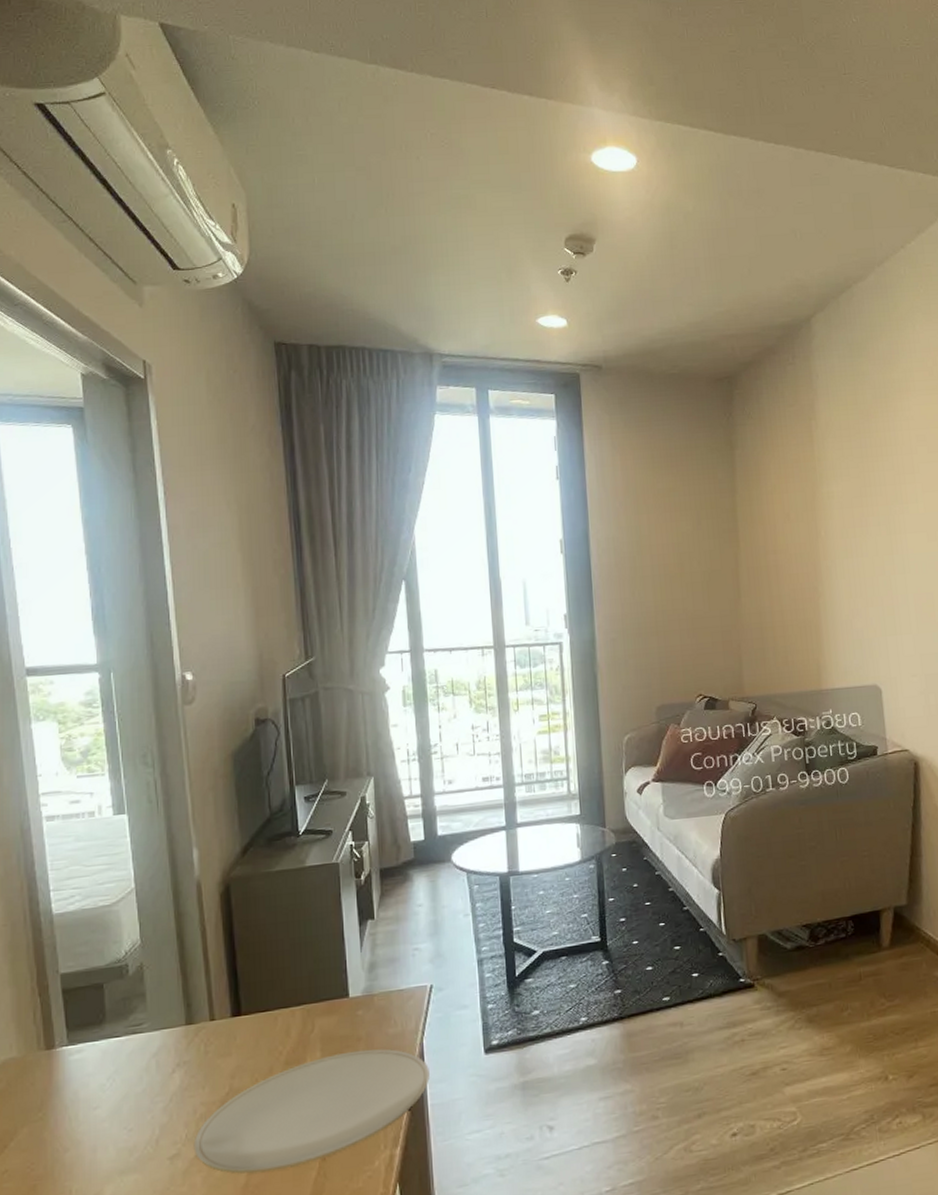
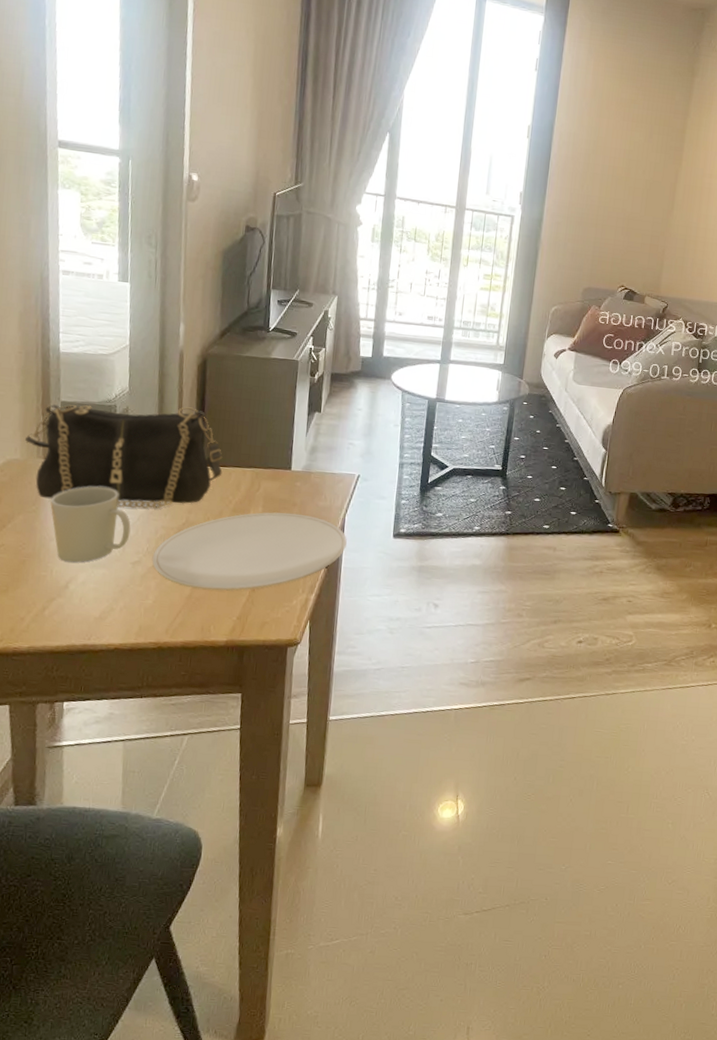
handbag: none [20,947,266,1100] -> present [24,404,223,509]
mug: none [60,1068,163,1175] -> present [50,486,131,563]

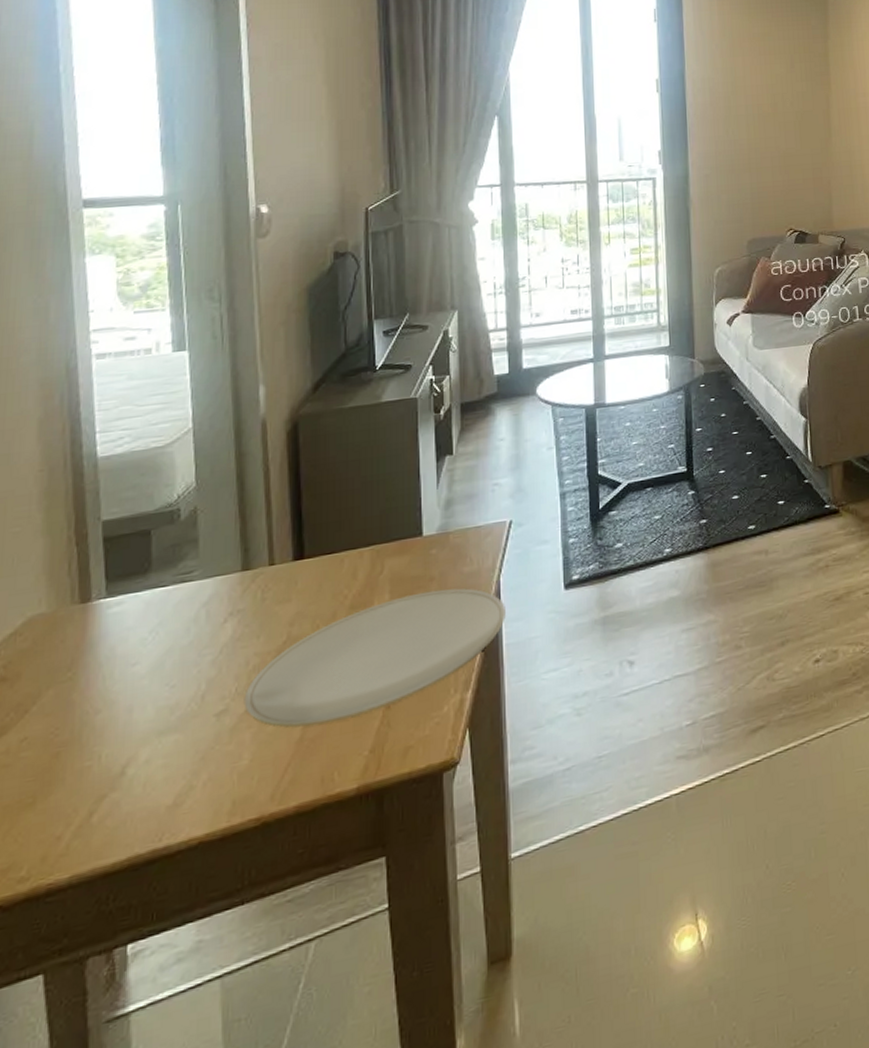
handbag: present [24,404,223,509] -> none [52,487,332,658]
mug: present [50,486,131,563] -> none [93,619,211,738]

